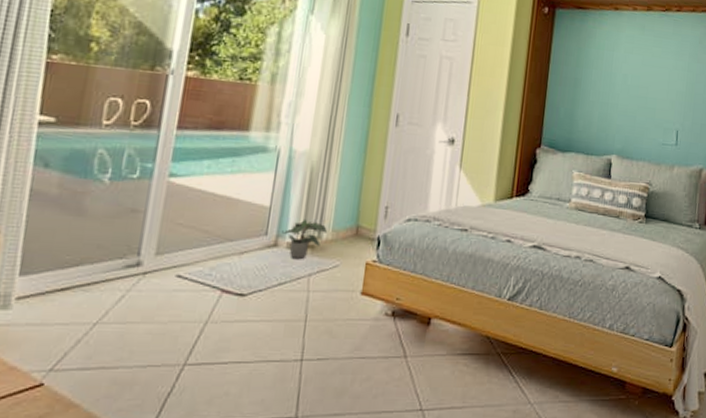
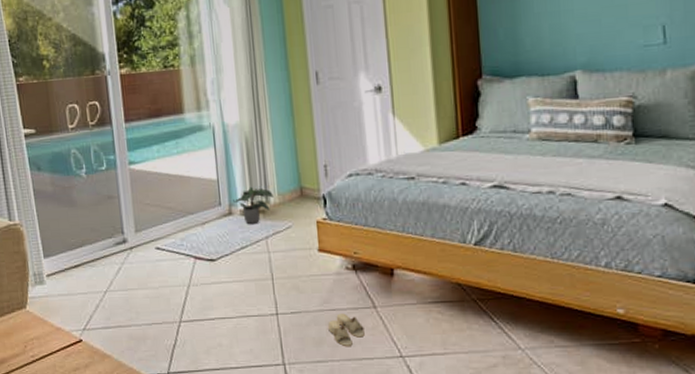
sandal: none [353,362,391,398] -> present [328,313,365,346]

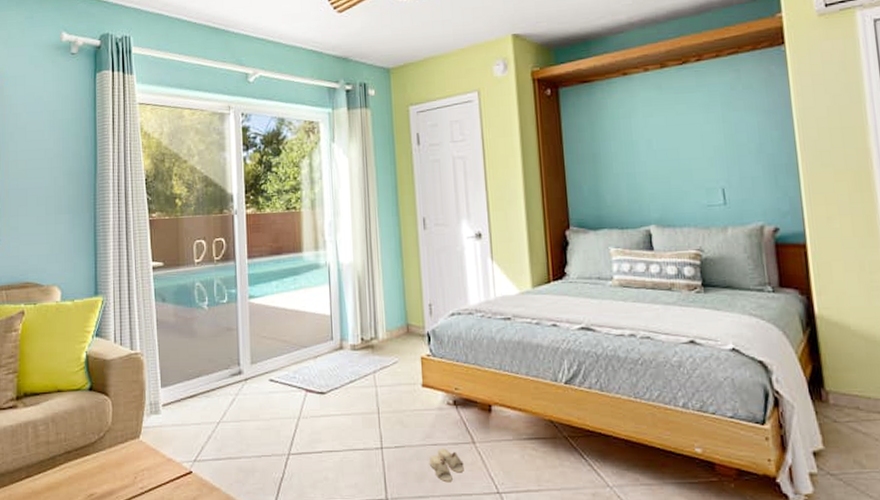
potted plant: present [235,188,273,225] -> none [346,324,382,359]

